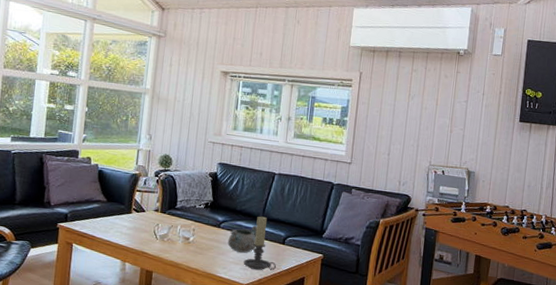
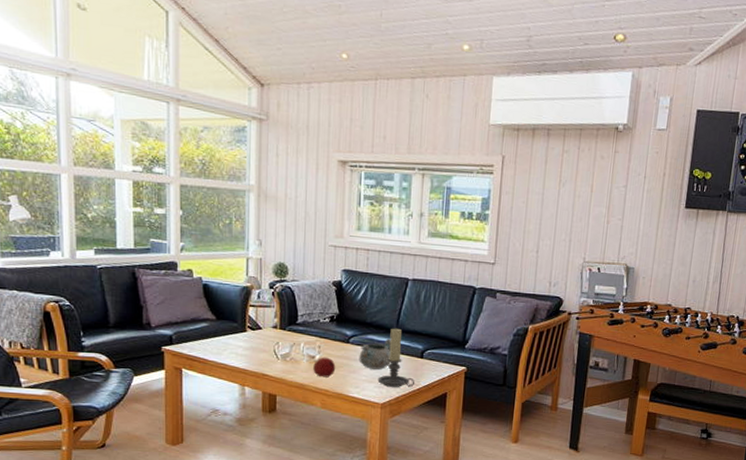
fruit: none [187,239,207,258] -> present [313,357,336,378]

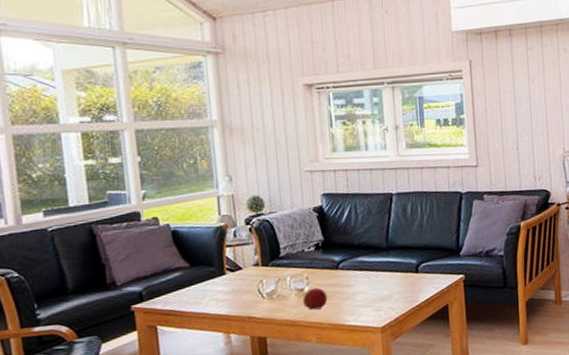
decorative bowl: present [359,338,391,370] -> none [351,258,386,293]
candle holder: present [377,328,414,387] -> none [374,245,413,309]

